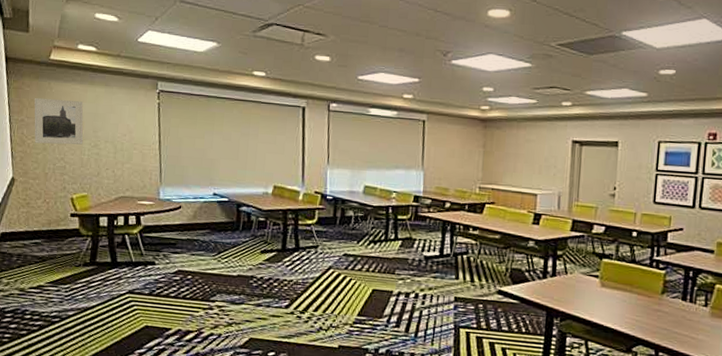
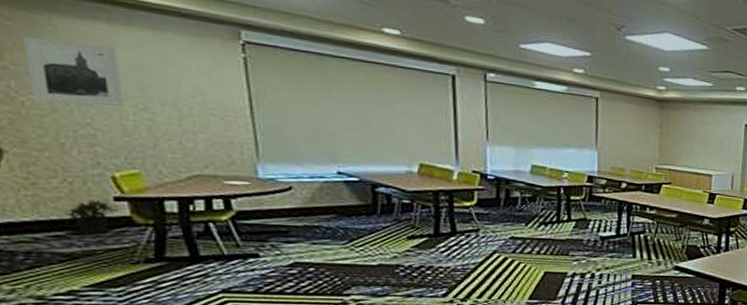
potted plant: none [43,216,73,243] -> present [67,200,120,235]

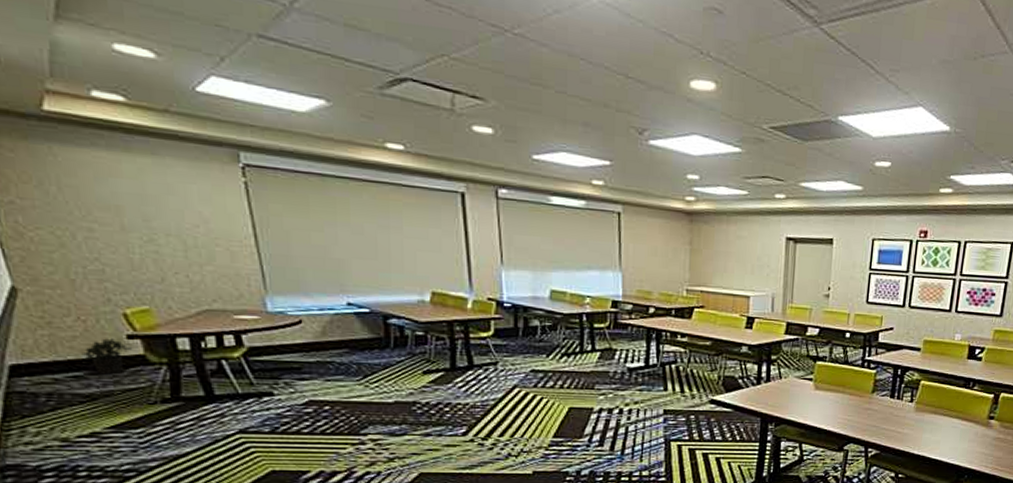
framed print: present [23,36,123,107] -> none [26,168,129,239]

